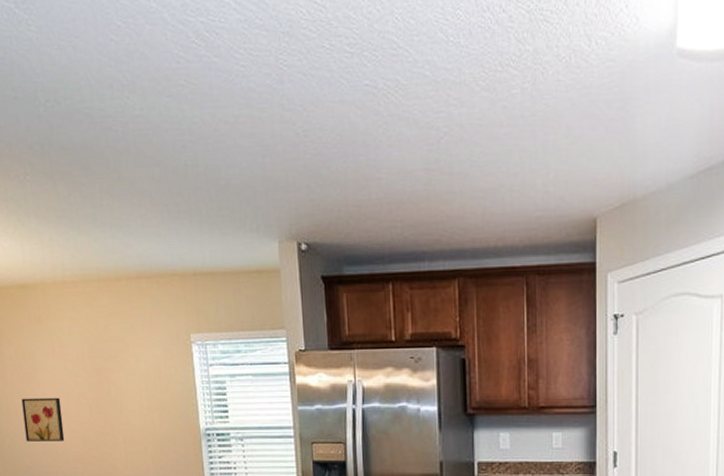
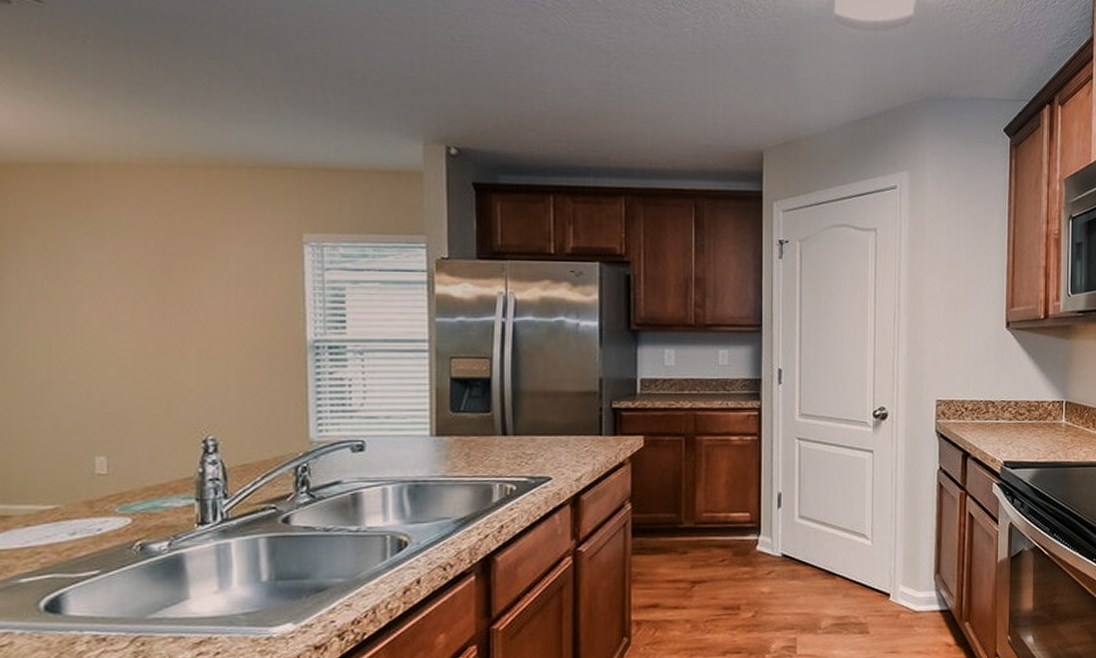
wall art: present [21,397,65,441] -> none [45,299,108,353]

